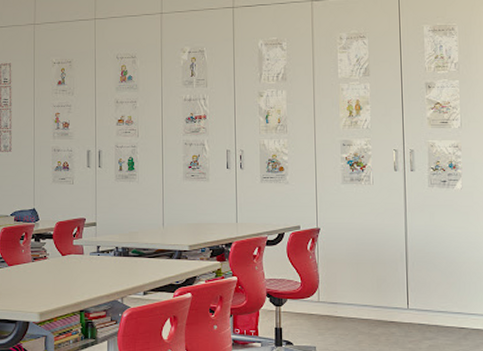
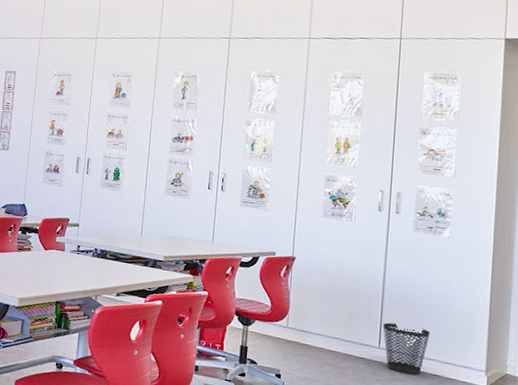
wastebasket: none [409,282,453,331] -> present [383,322,430,375]

